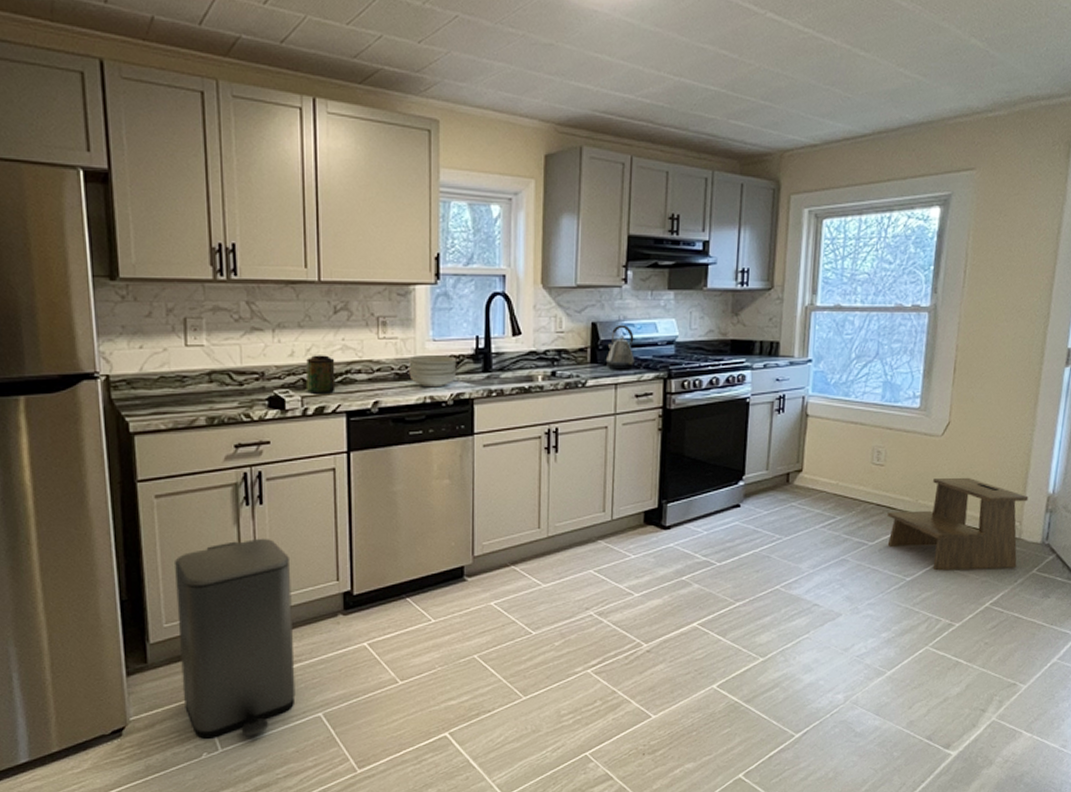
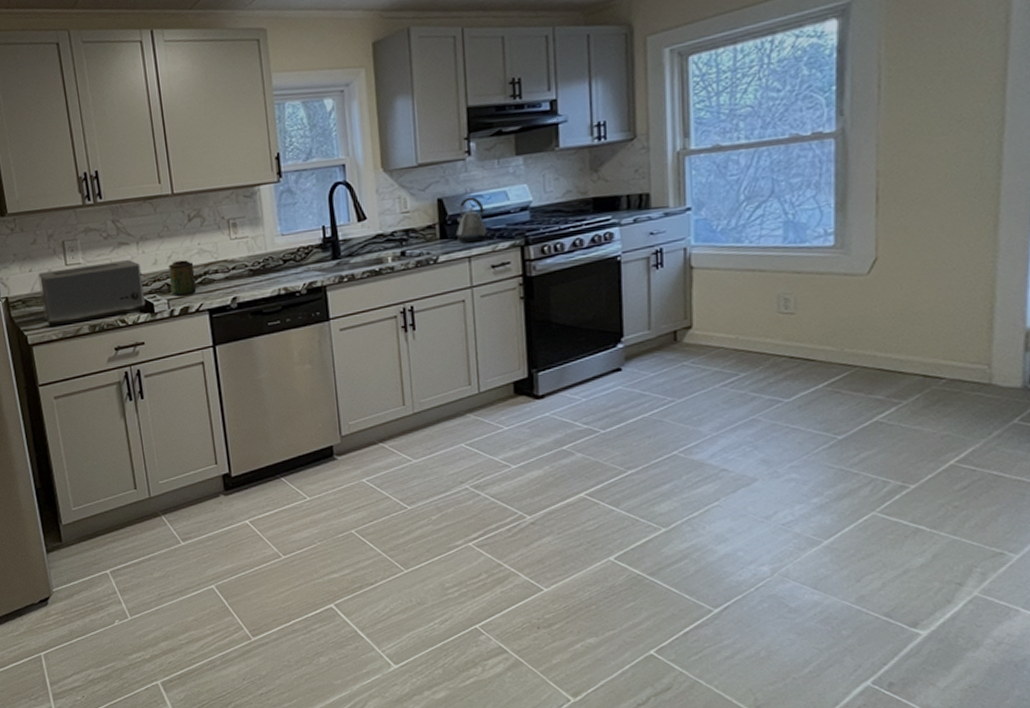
toaster: none [148,348,276,414] -> present [37,260,146,327]
pedal bin: present [175,538,296,739] -> none [75,428,190,608]
bowl: present [409,355,457,388] -> none [260,248,307,280]
step stool: present [887,477,1029,571] -> none [805,318,998,427]

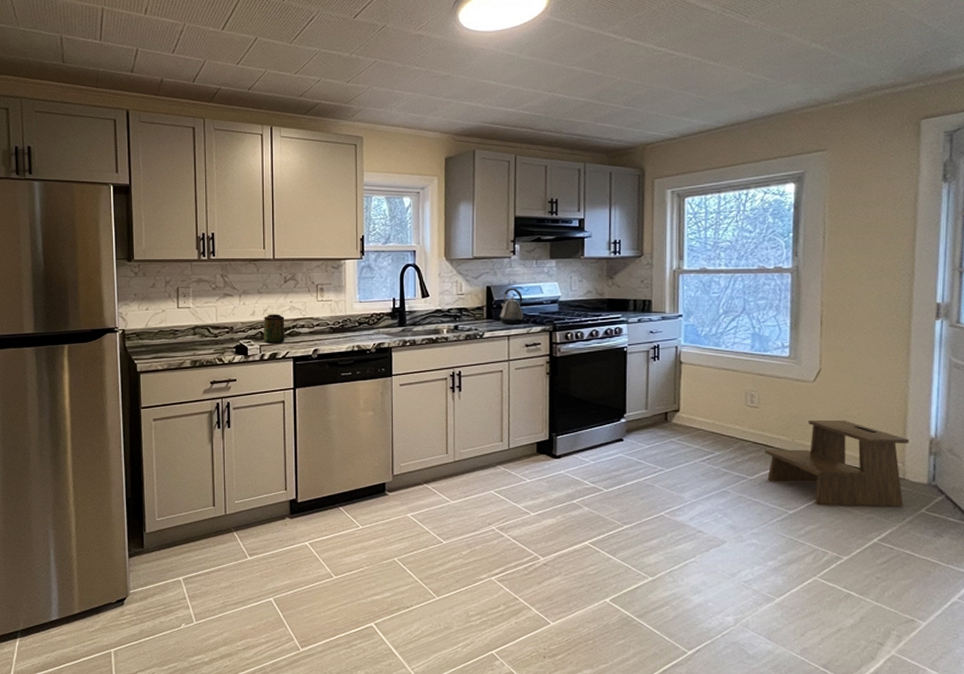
toaster: present [37,260,146,327] -> none [152,309,242,358]
step stool: none [805,318,998,427] -> present [765,419,910,507]

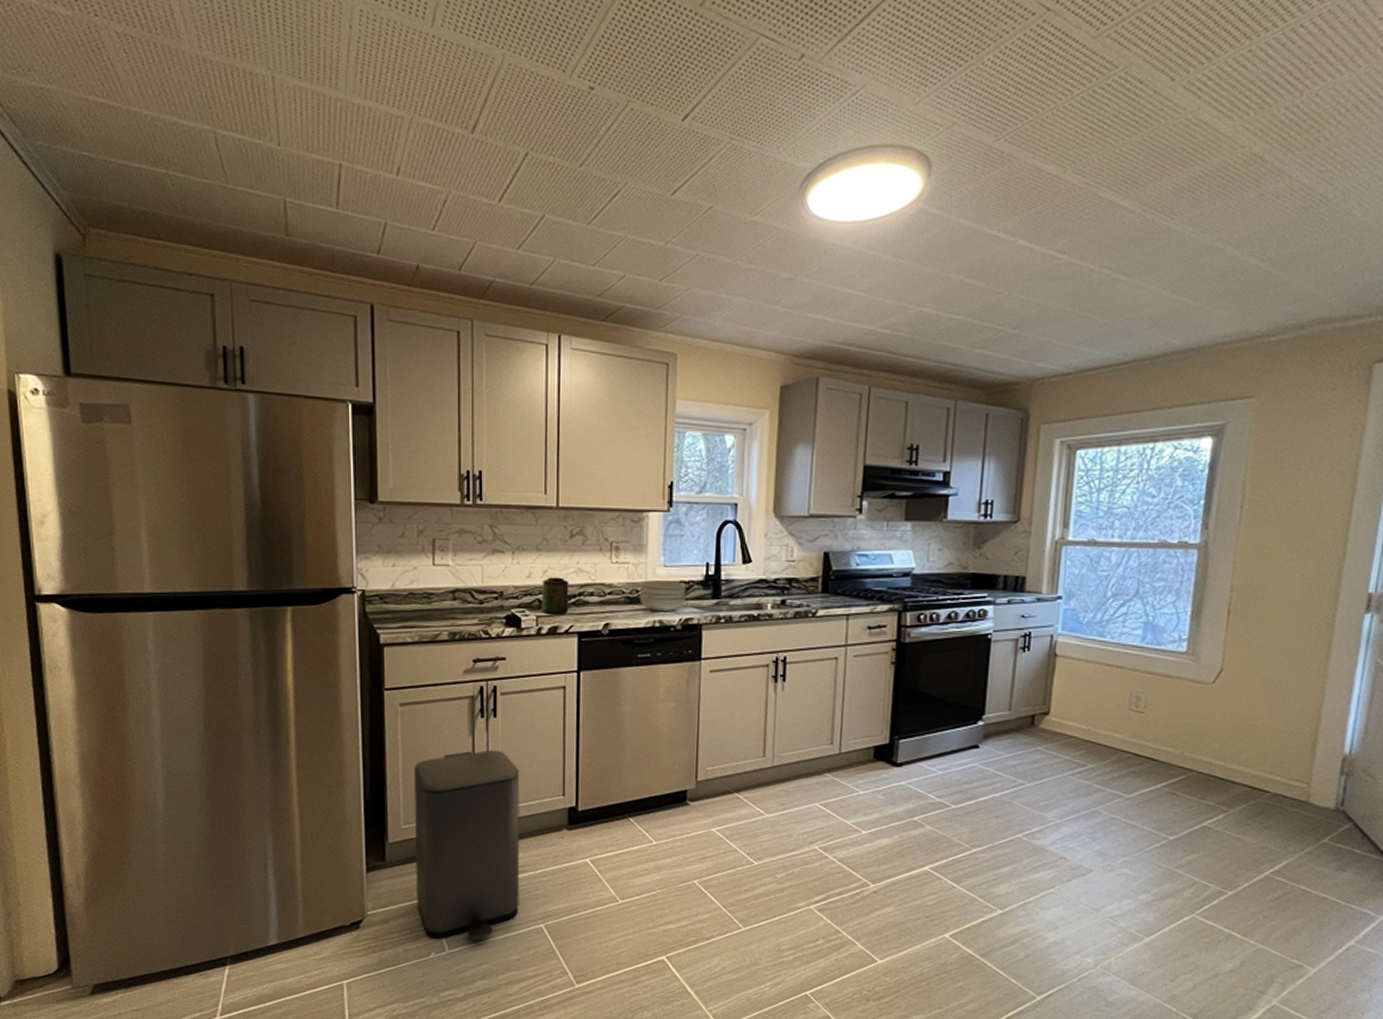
pedal bin: none [166,454,252,612] -> present [414,749,520,940]
bowl: none [341,314,378,339] -> present [639,580,687,612]
kettle: present [499,288,524,324] -> none [837,555,868,601]
step stool: present [765,419,910,507] -> none [1147,729,1319,835]

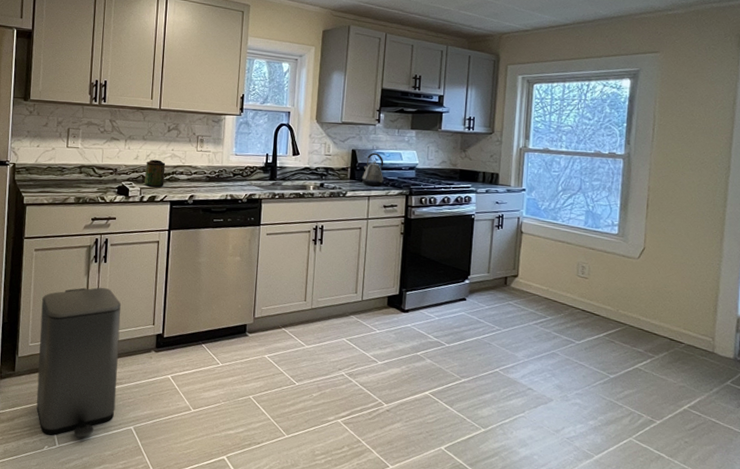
bowl: present [639,580,687,612] -> none [216,165,252,189]
kettle: none [837,555,868,601] -> present [361,152,384,187]

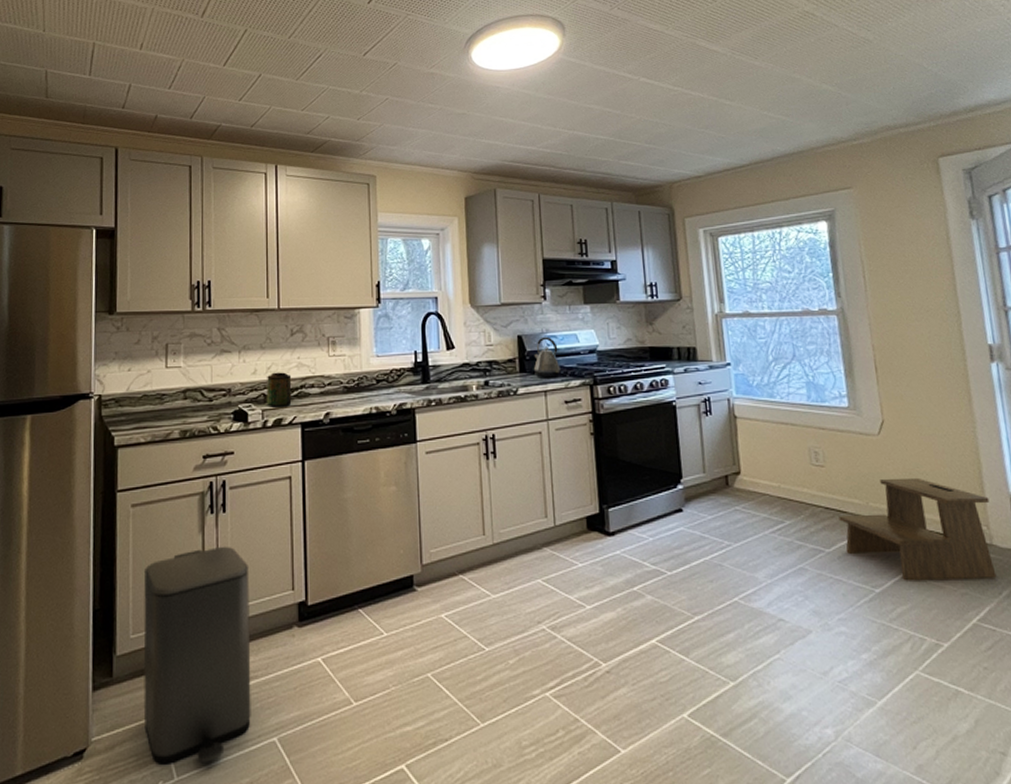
step stool: none [592,293,720,378] -> present [839,477,997,581]

